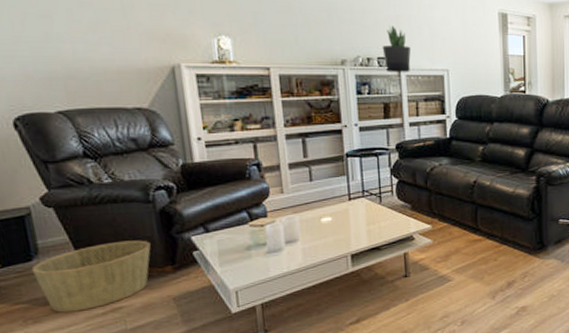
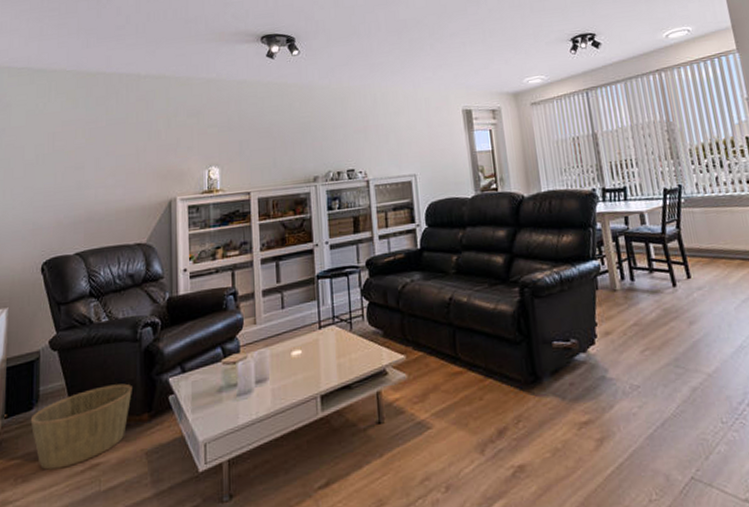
planter: present [382,25,412,72] -> none [351,137,379,184]

